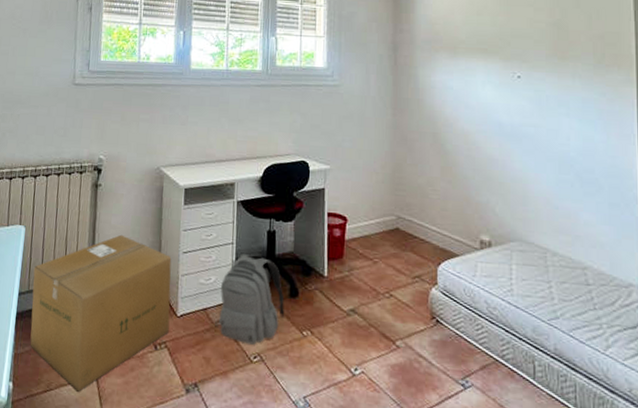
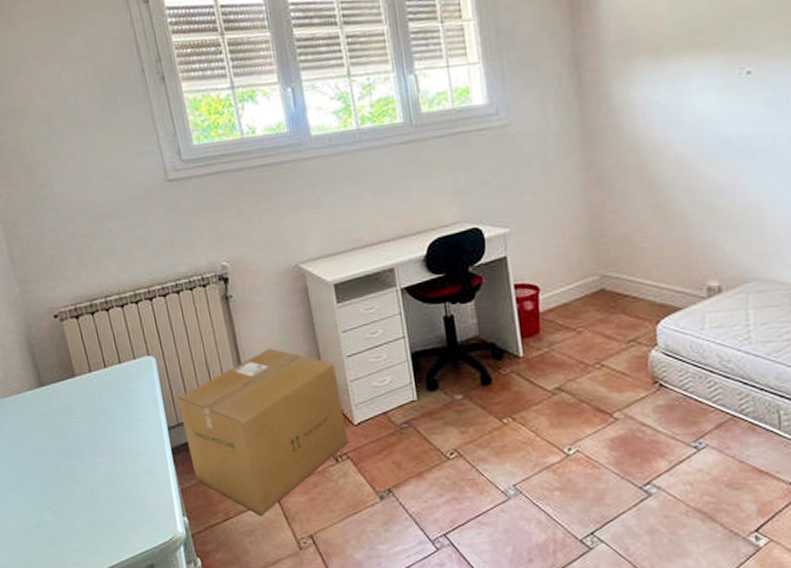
backpack: present [217,254,285,345] -> none [399,347,480,442]

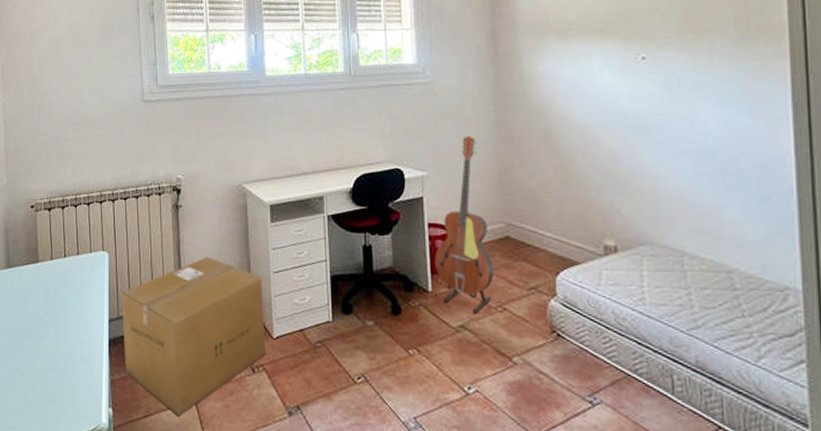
guitar: none [524,182,589,374] -> present [435,135,494,314]

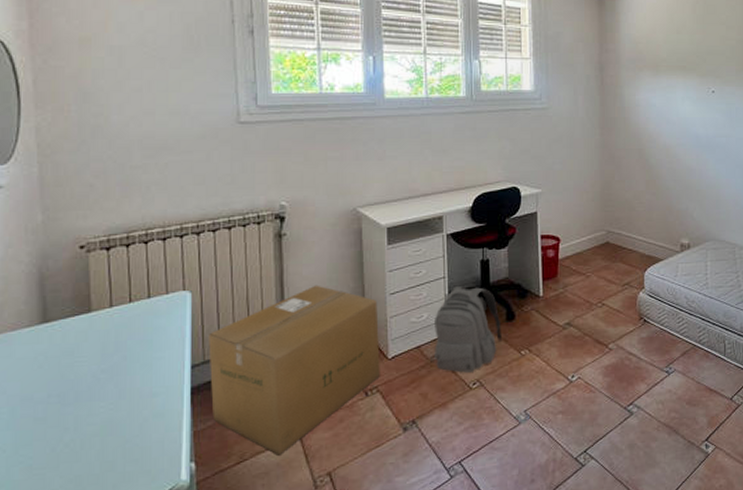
backpack: none [316,271,388,365] -> present [433,286,503,373]
guitar: present [435,135,494,314] -> none [546,155,595,311]

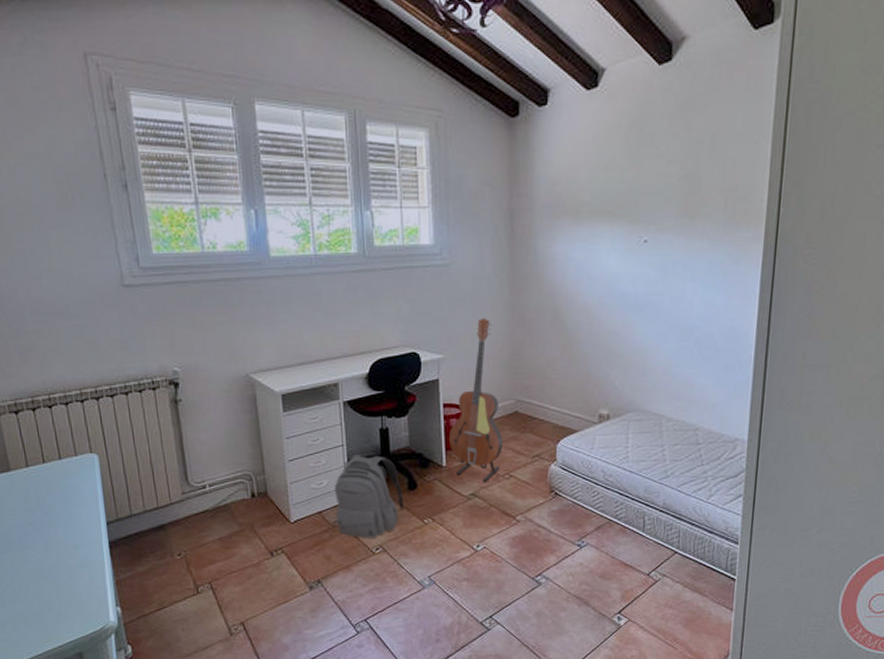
box: present [208,285,380,456] -> none [119,450,284,605]
guitar: none [546,155,595,311] -> present [449,317,503,482]

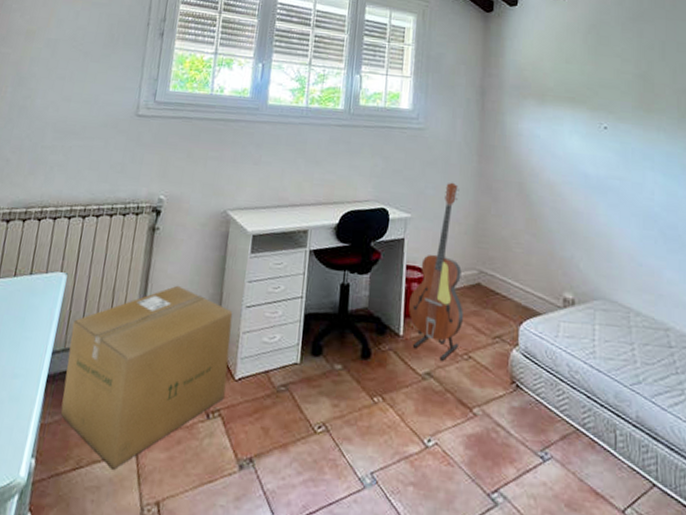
box: none [119,450,284,605] -> present [60,285,233,470]
backpack: present [335,454,405,538] -> none [279,309,356,413]

